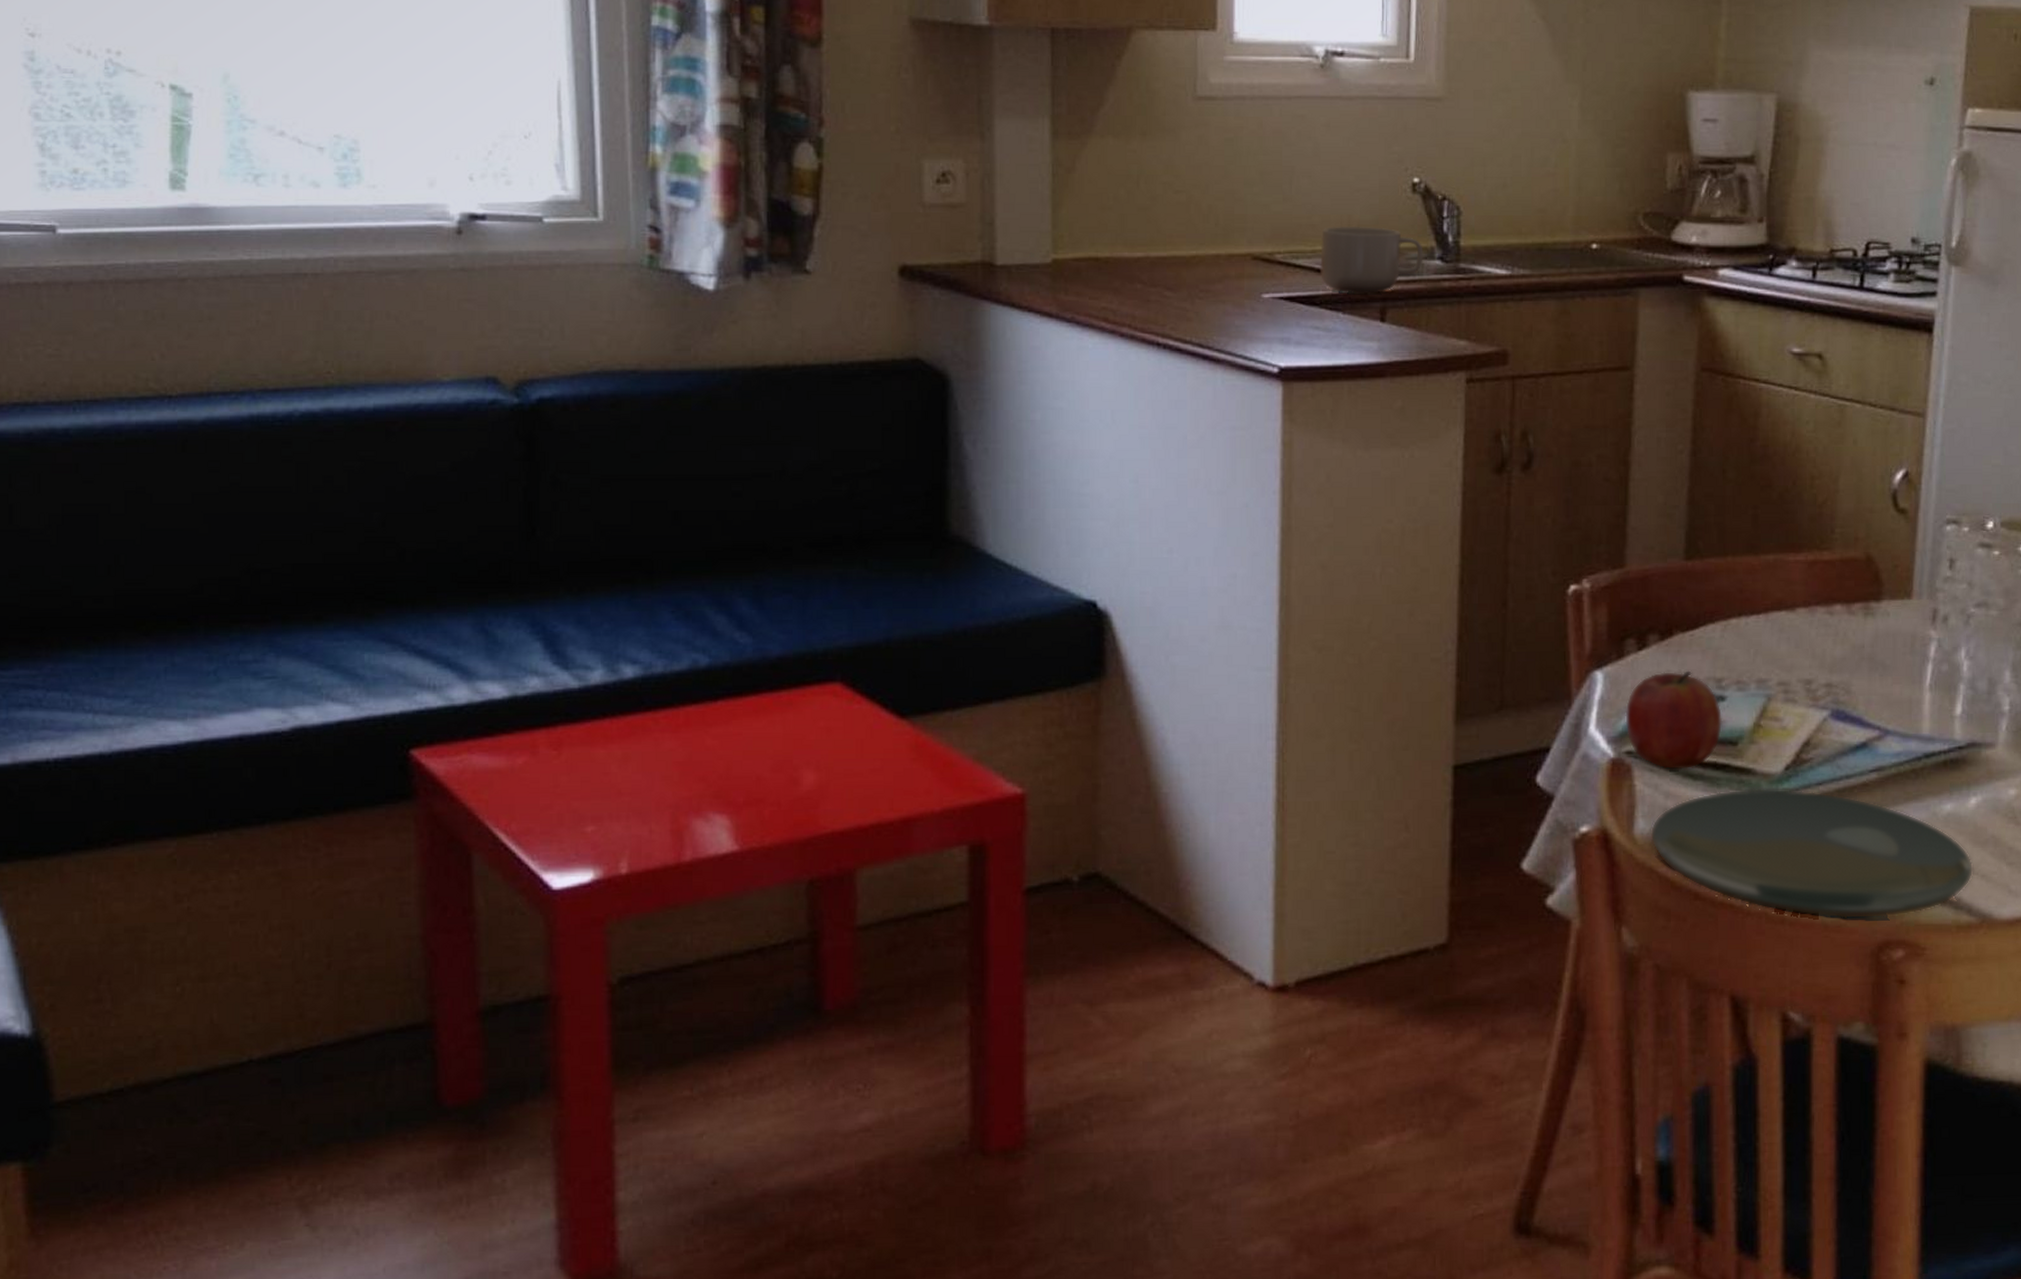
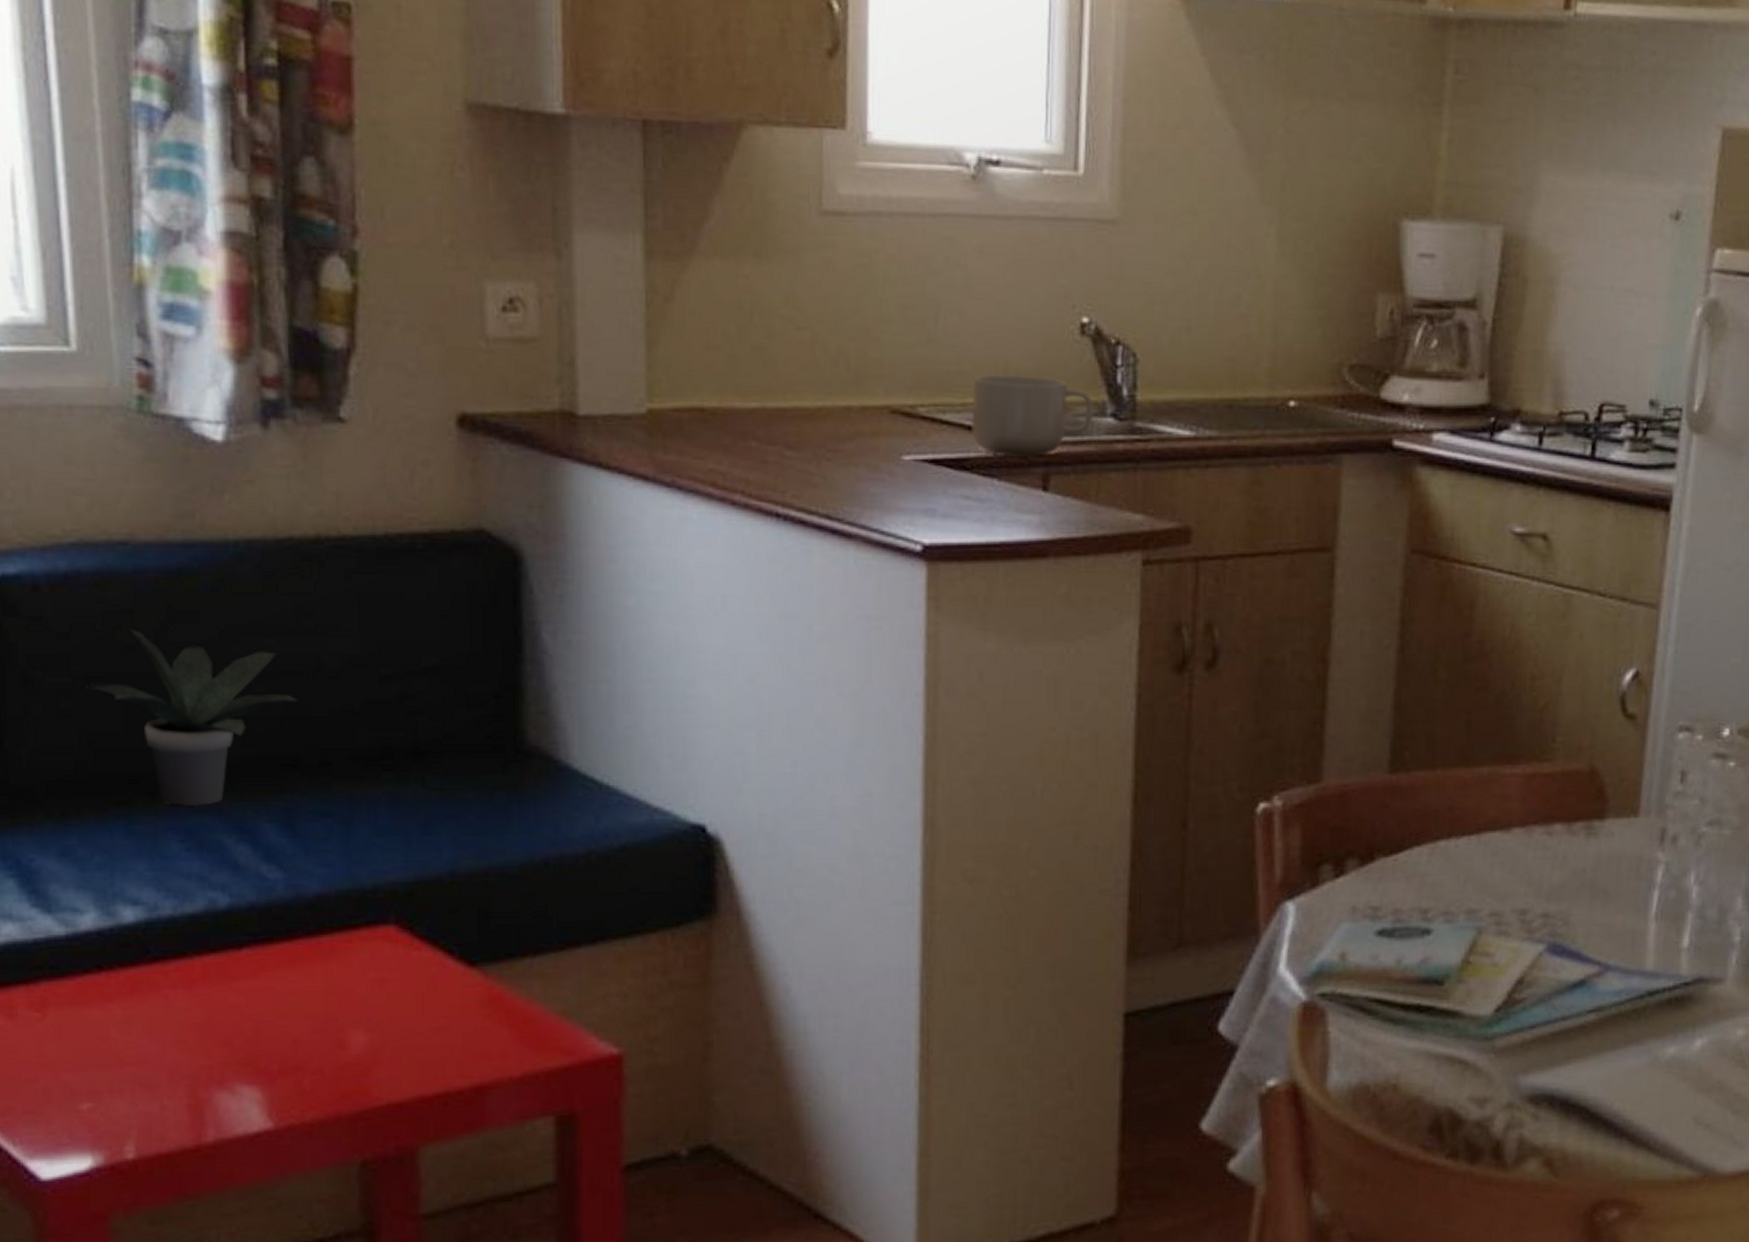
potted plant: none [602,439,768,583] -> present [86,628,299,806]
fruit: present [1625,670,1723,769] -> none [1319,900,1428,1013]
plate: present [1650,789,1974,919] -> none [1345,1033,1697,1177]

